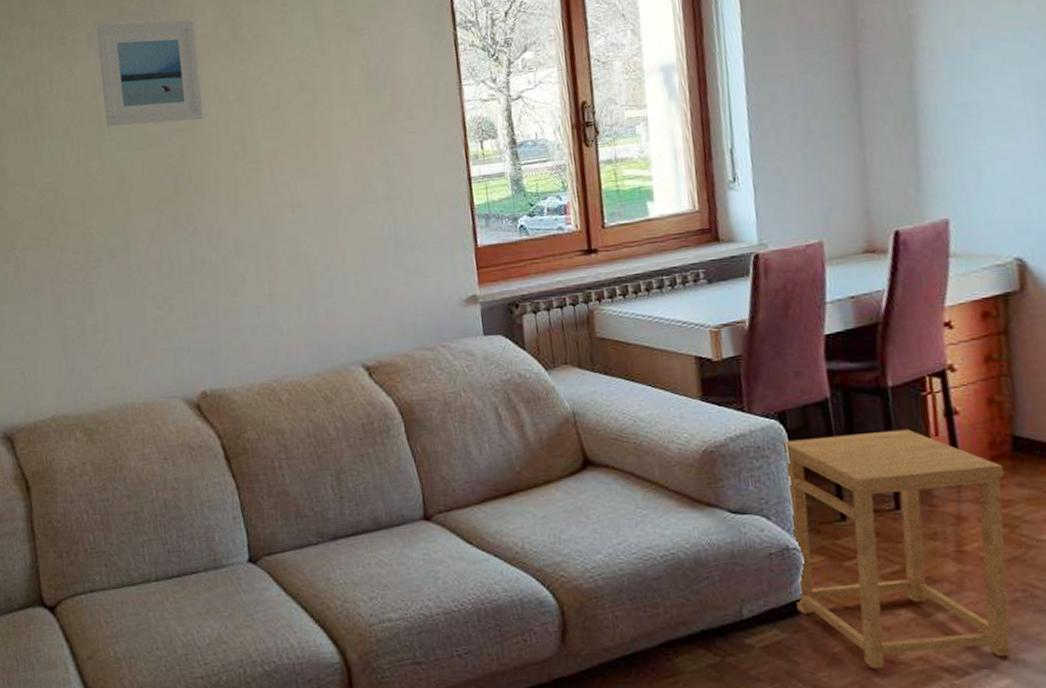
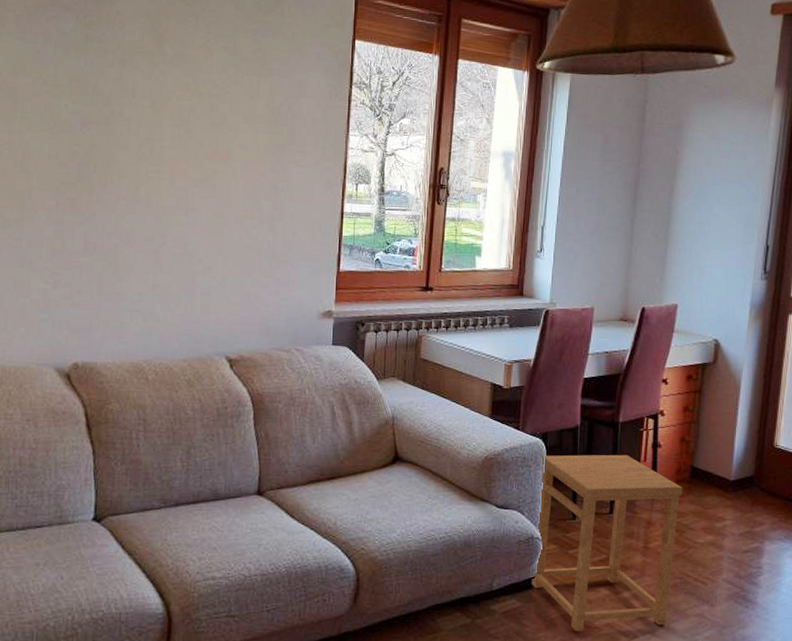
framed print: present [95,20,205,127] -> none [21,9,123,118]

